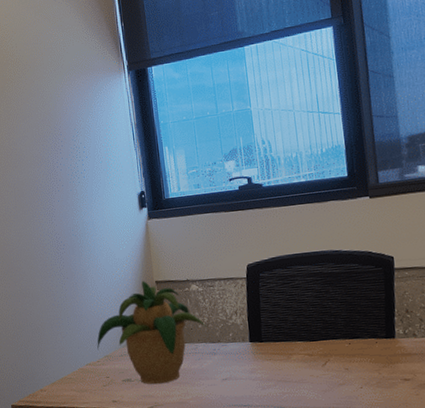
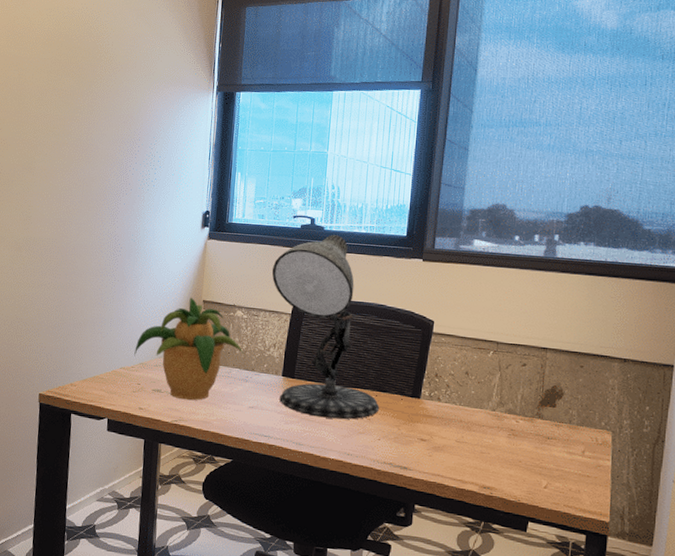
desk lamp: none [218,189,356,377] -> present [272,235,380,420]

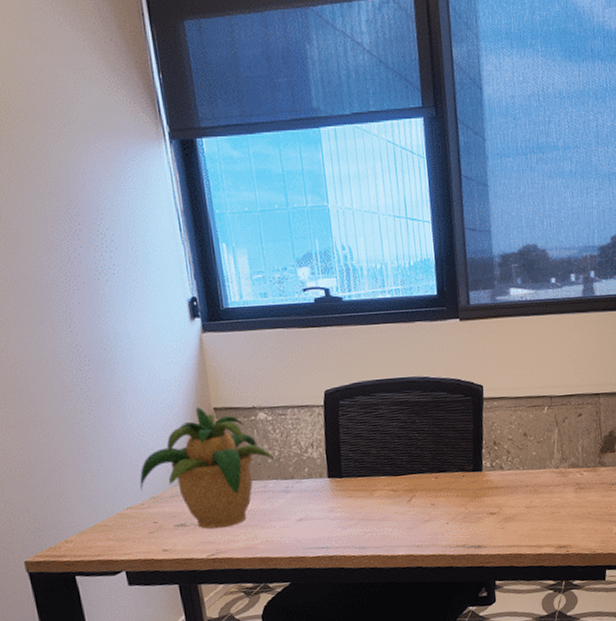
desk lamp: present [272,235,380,420] -> none [290,305,442,515]

